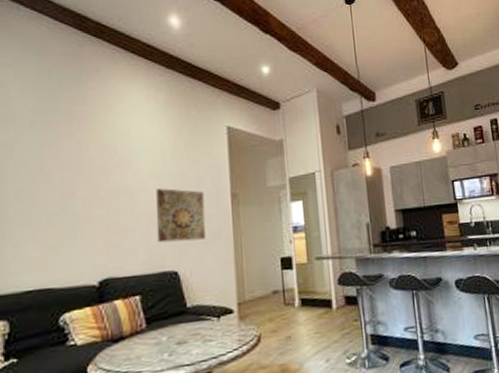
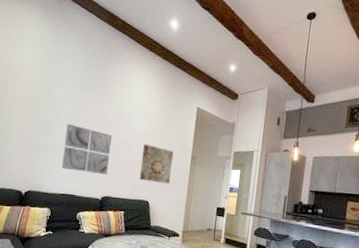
wall art: none [21,178,104,250] -> present [62,123,112,175]

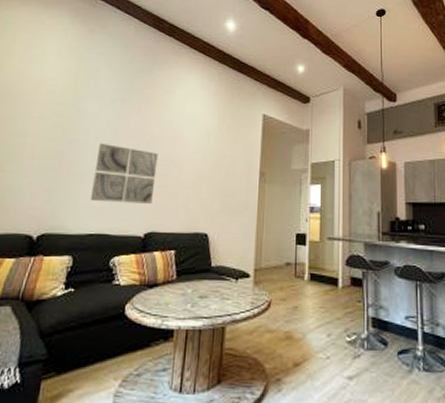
wall art: present [139,144,174,184] -> none [194,162,237,209]

